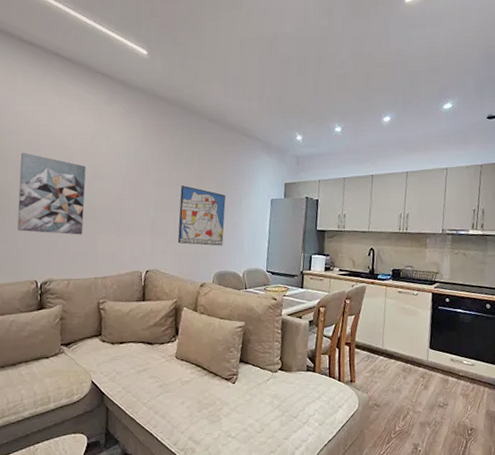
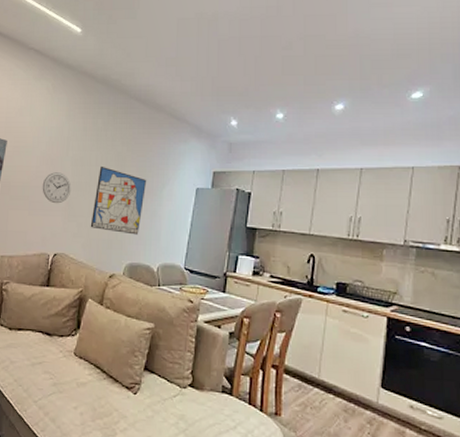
wall clock: none [126,194,156,224] -> present [42,172,72,204]

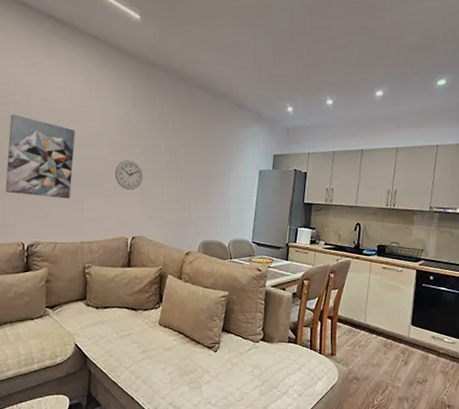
wall art: present [90,167,147,235] -> none [164,153,215,215]

